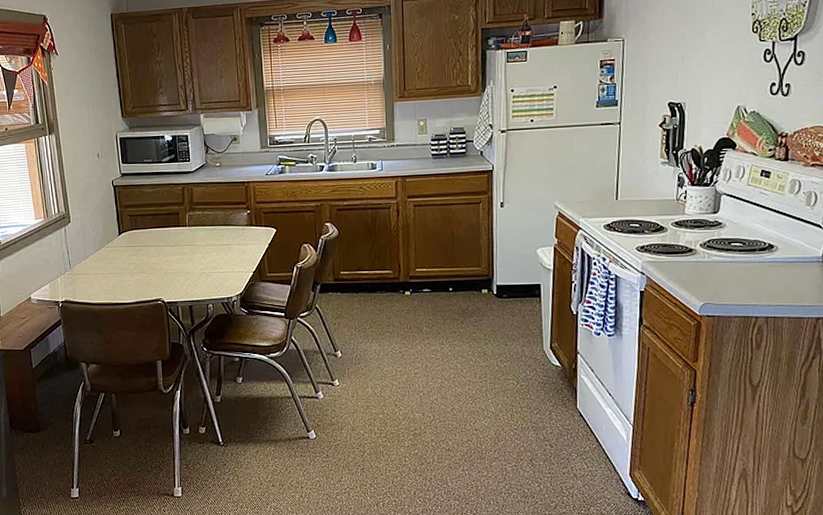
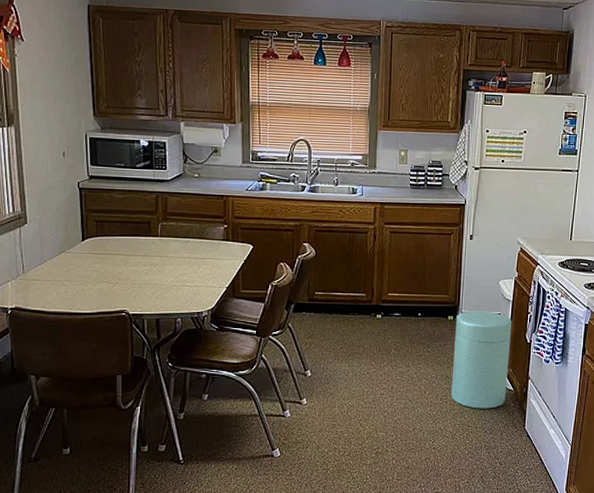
trash can: none [490,282,555,387] -> present [451,310,512,409]

